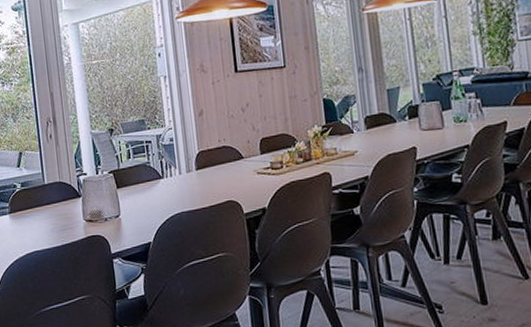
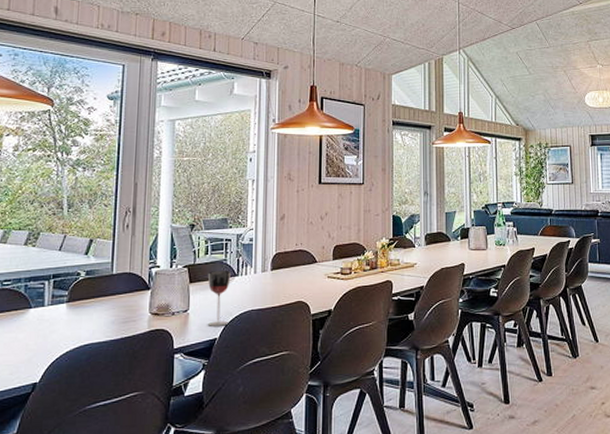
wineglass: none [134,173,161,231] -> present [207,271,231,326]

